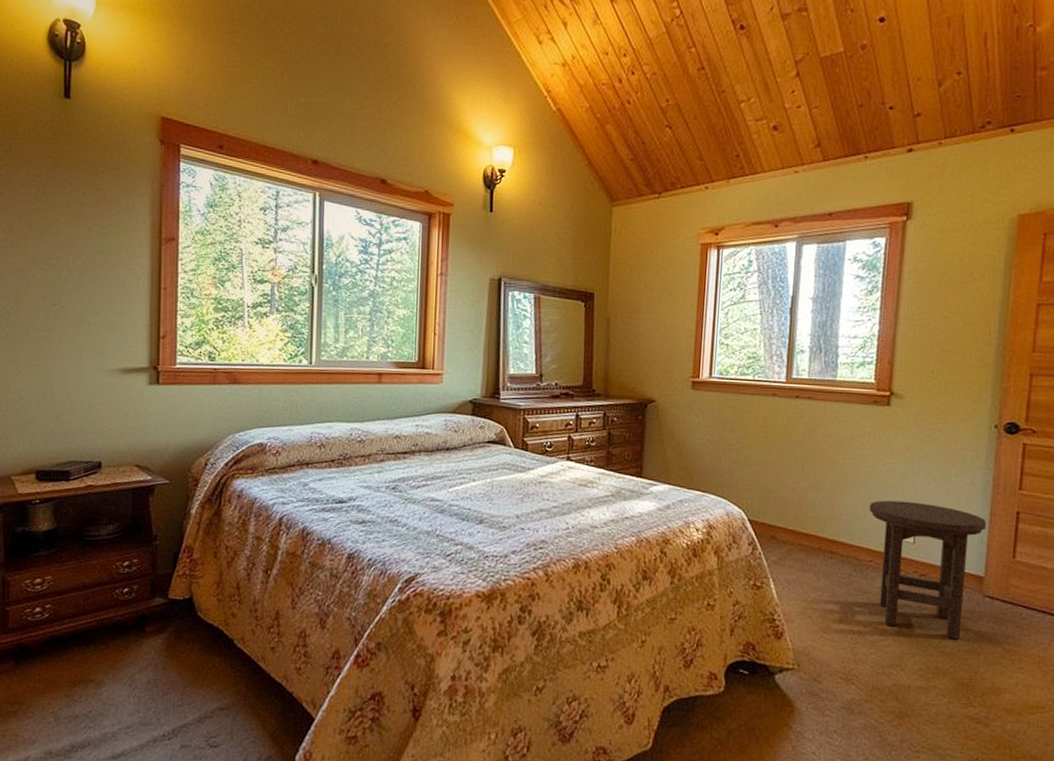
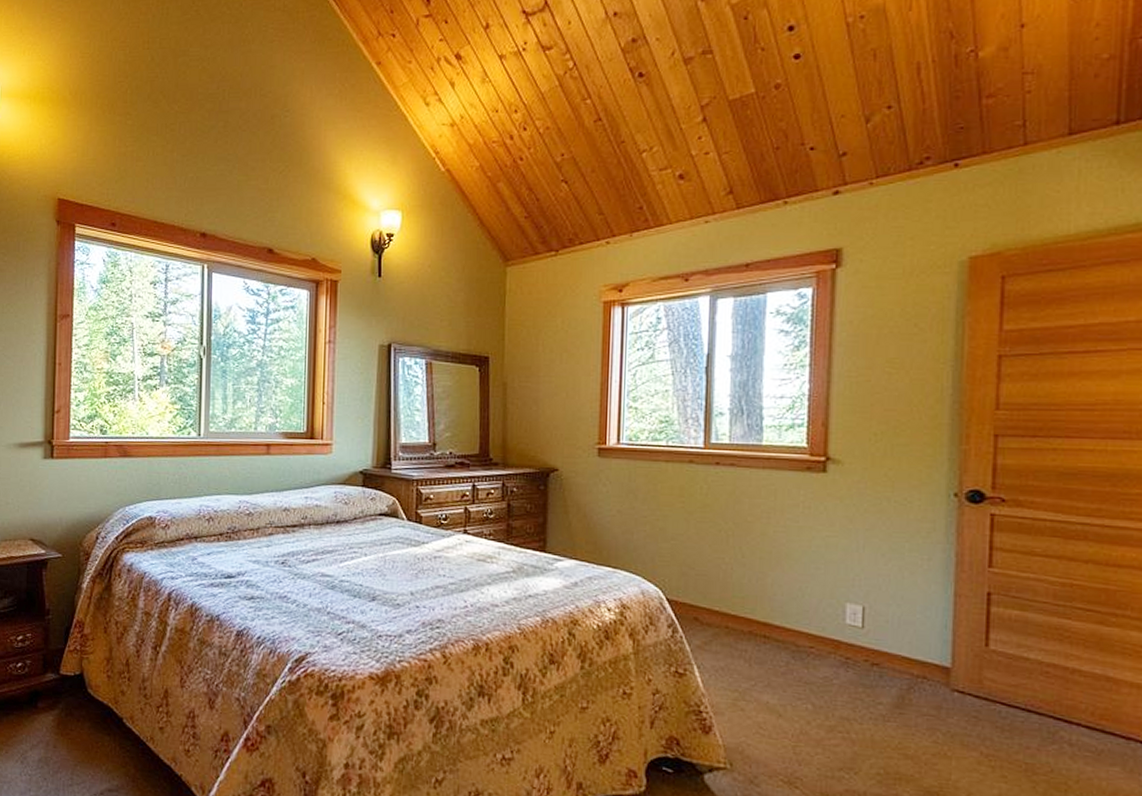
stool: present [869,500,986,640] -> none [807,578,950,741]

